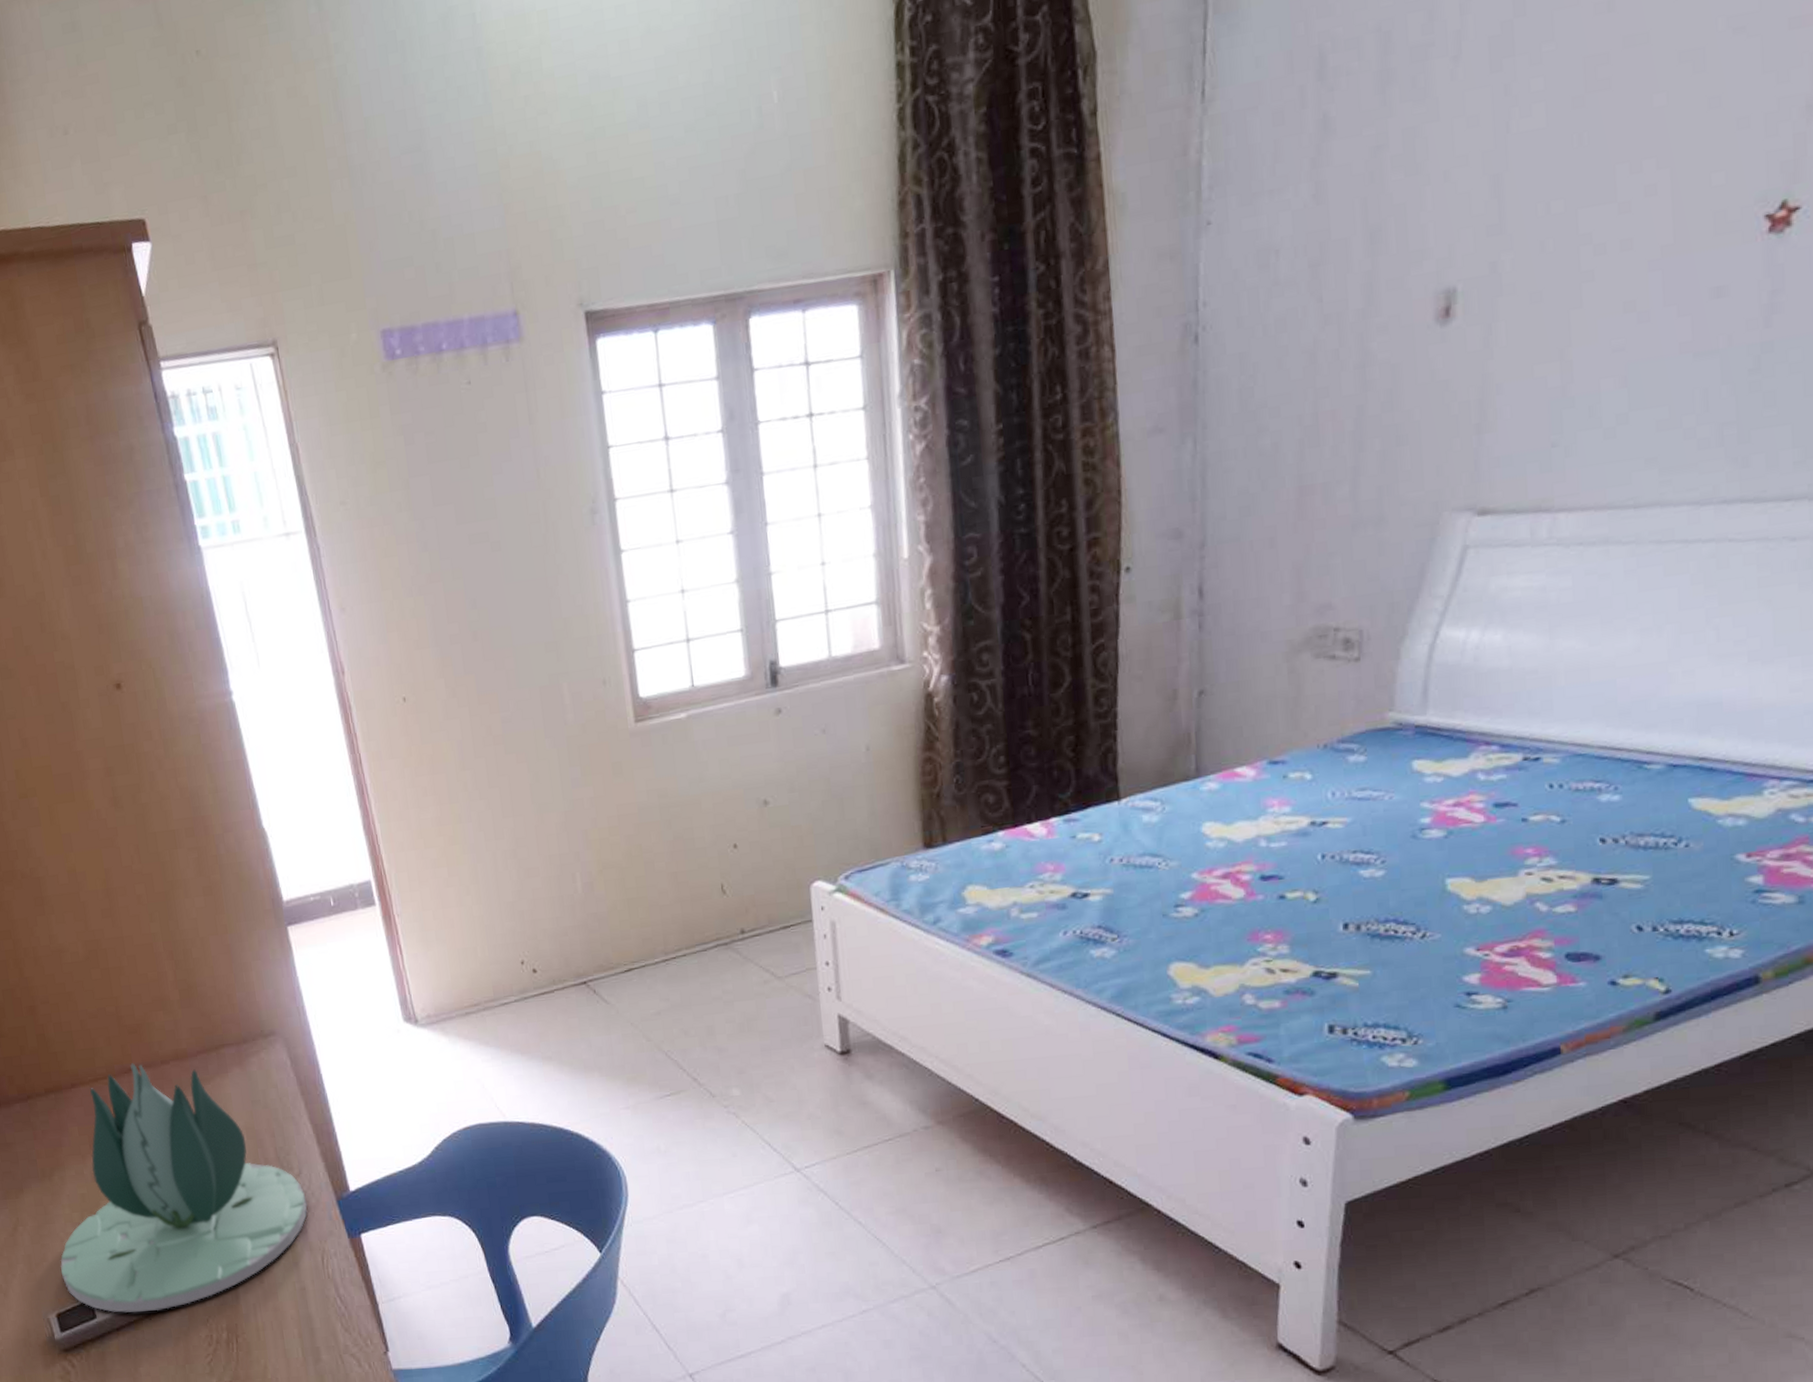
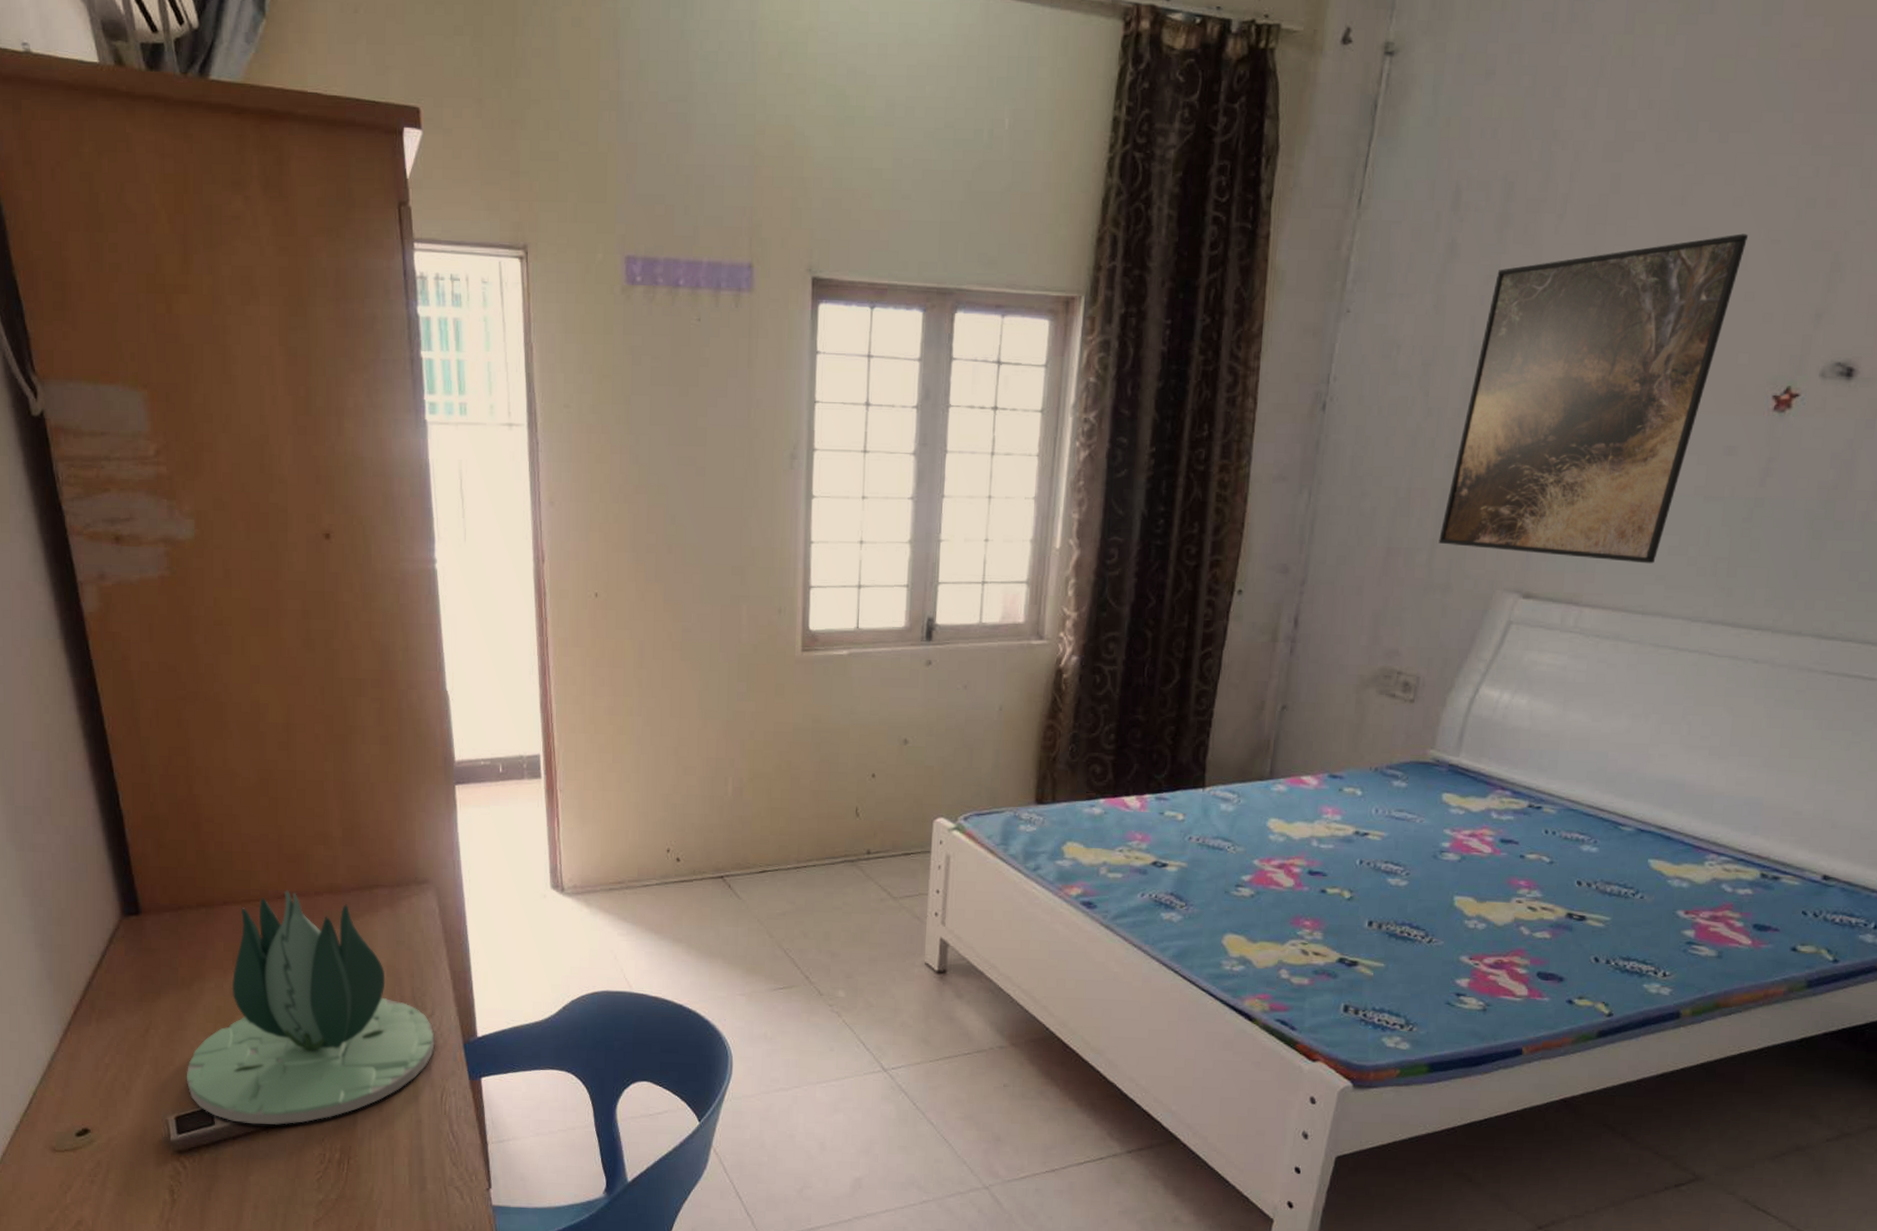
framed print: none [1361,28,1701,471] -> present [1438,233,1748,564]

